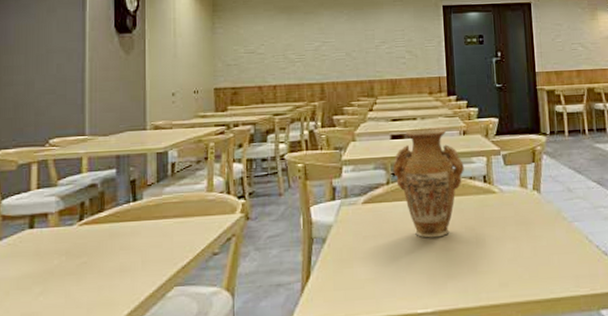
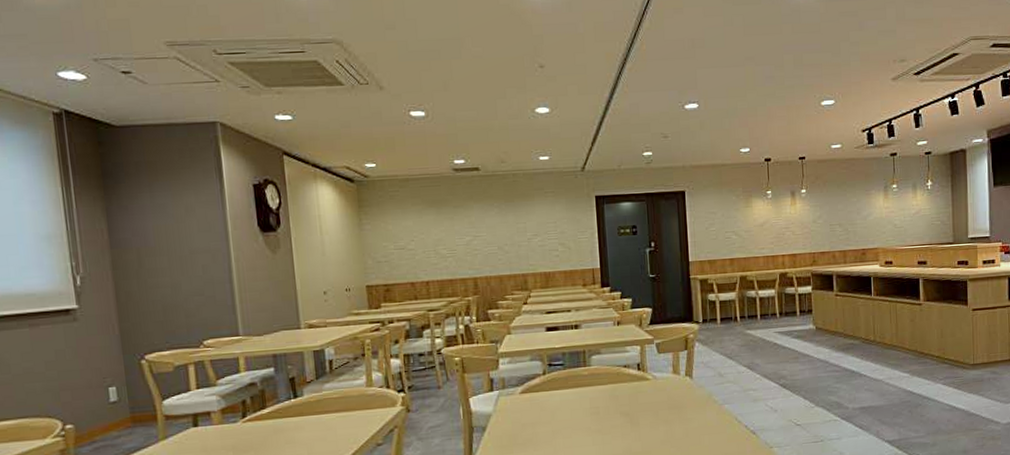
vase: present [393,128,464,238] -> none [549,319,619,424]

